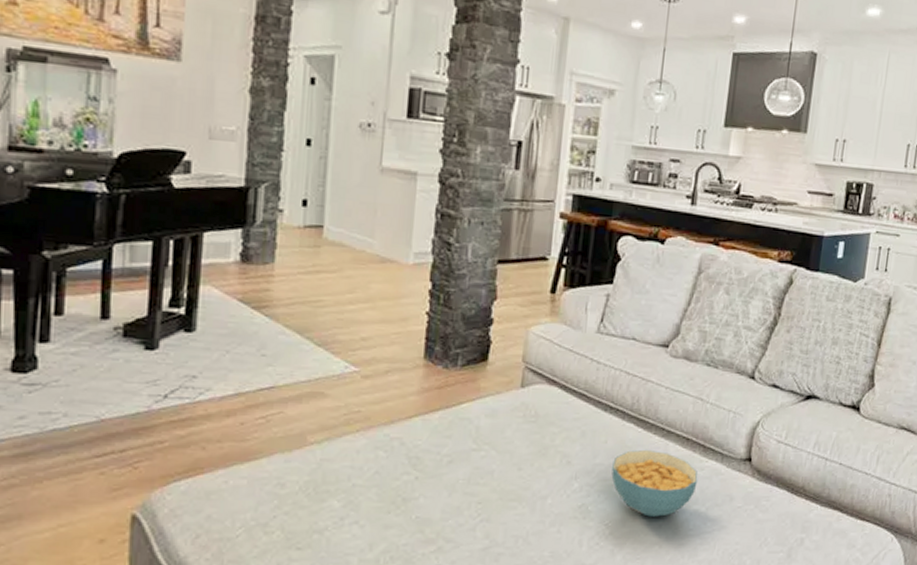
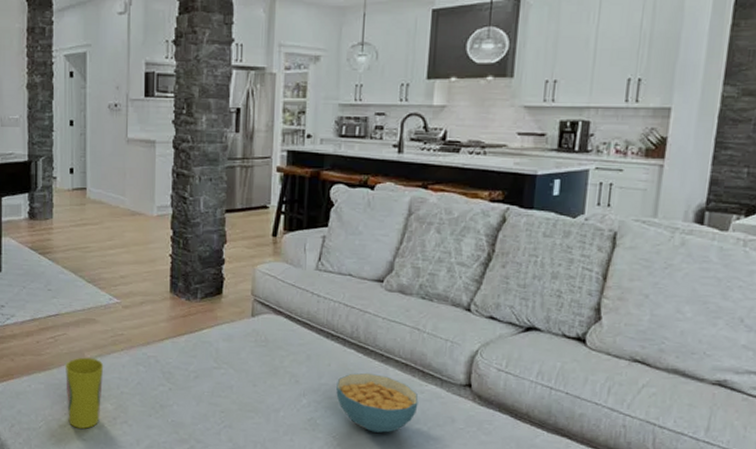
cup: none [278,441,332,534] -> present [66,357,104,429]

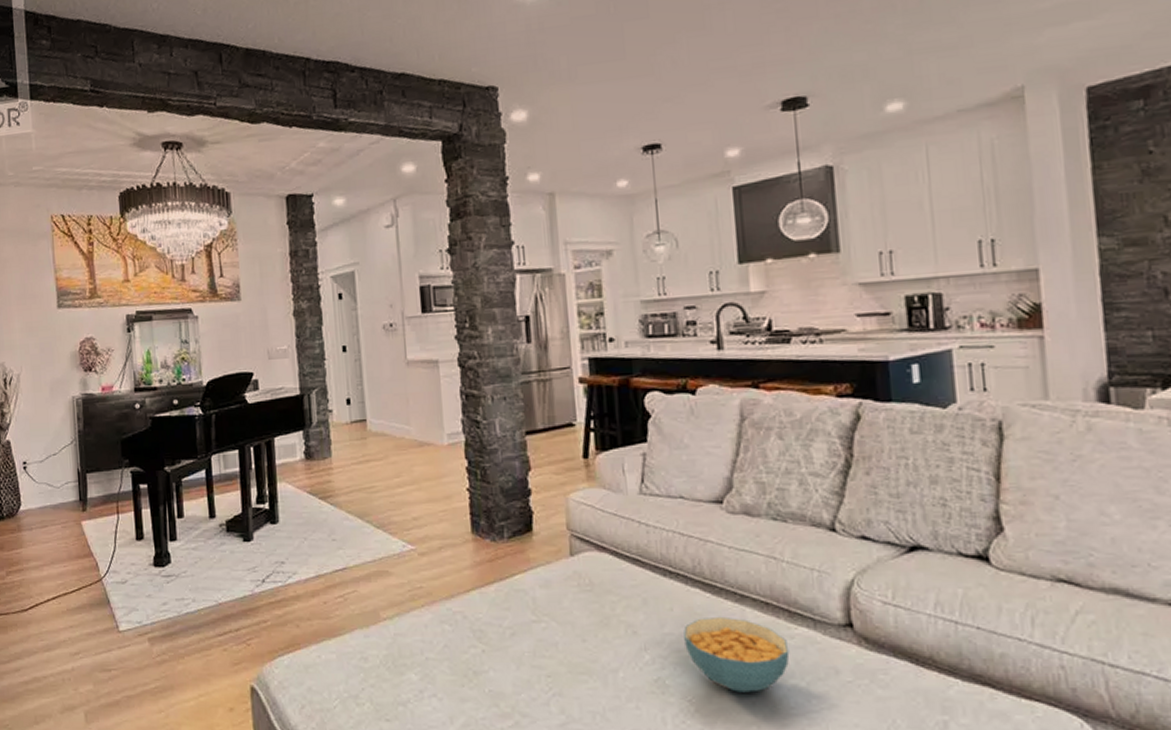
cup: present [66,357,104,429] -> none [359,618,404,706]

